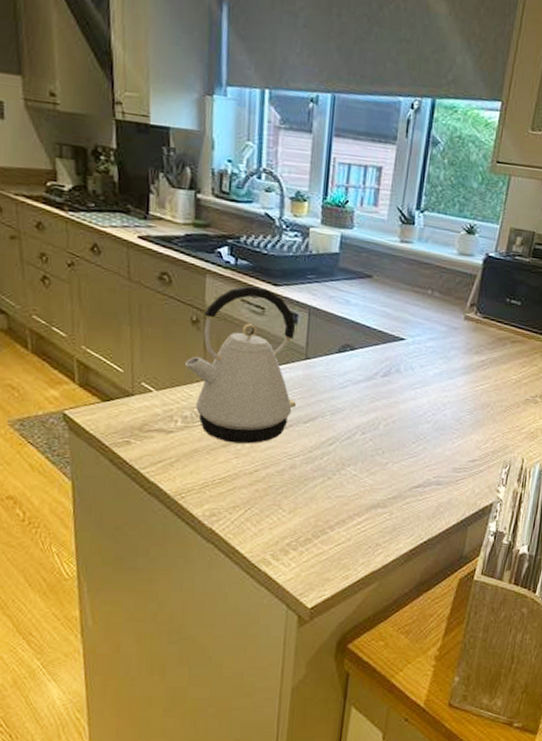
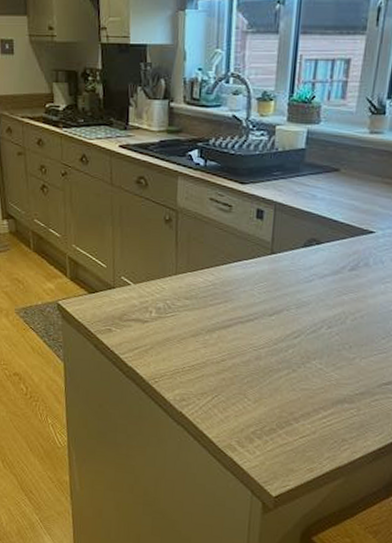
kettle: present [185,286,297,444] -> none [159,185,262,335]

